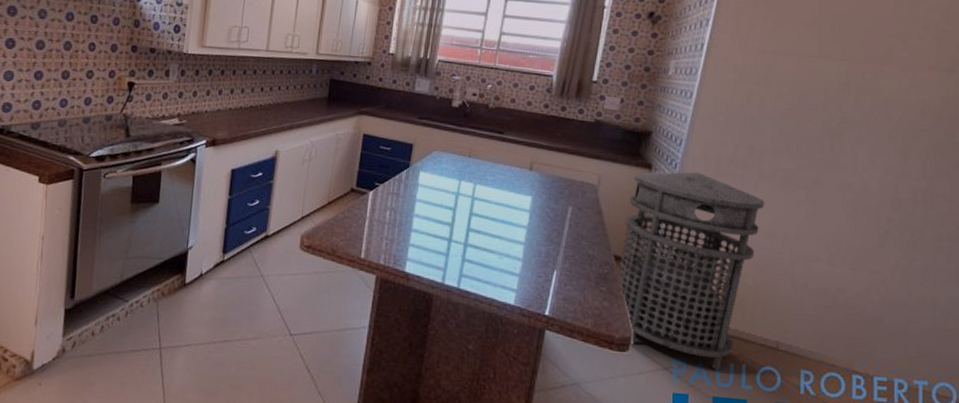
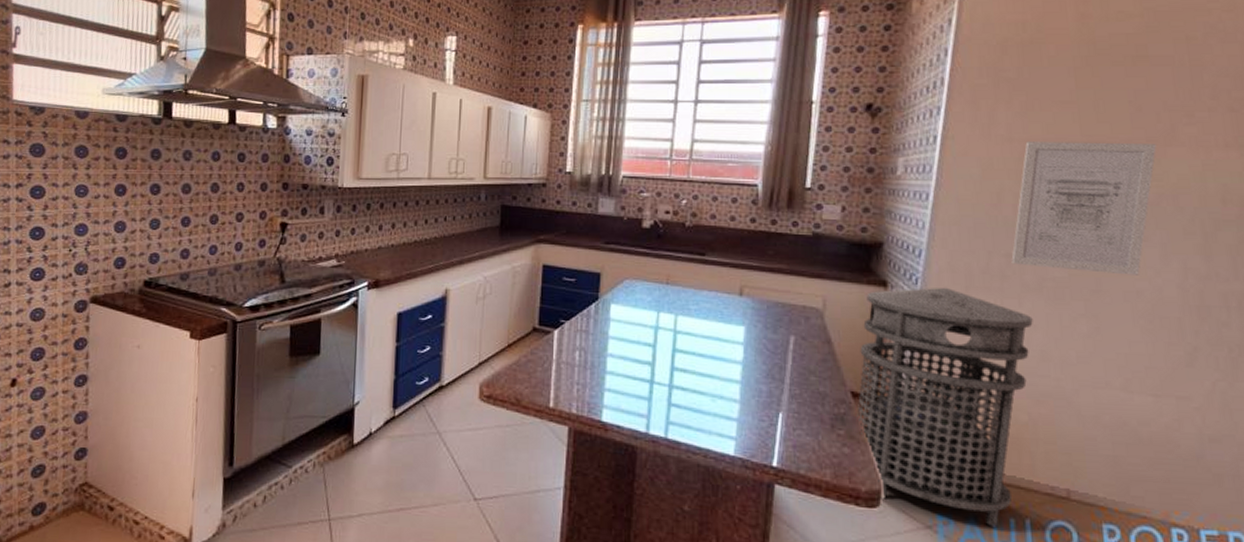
wall art: none [753,54,876,171] -> present [1011,141,1157,275]

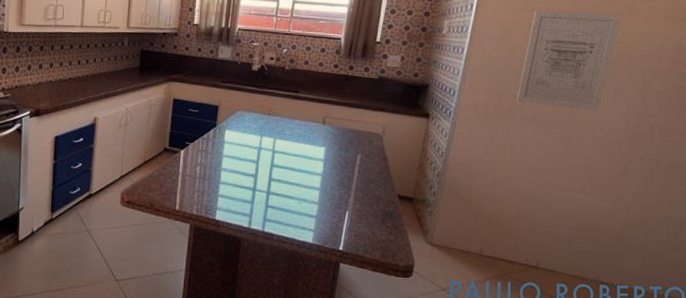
trash can: present [857,287,1033,527] -> none [401,118,526,288]

